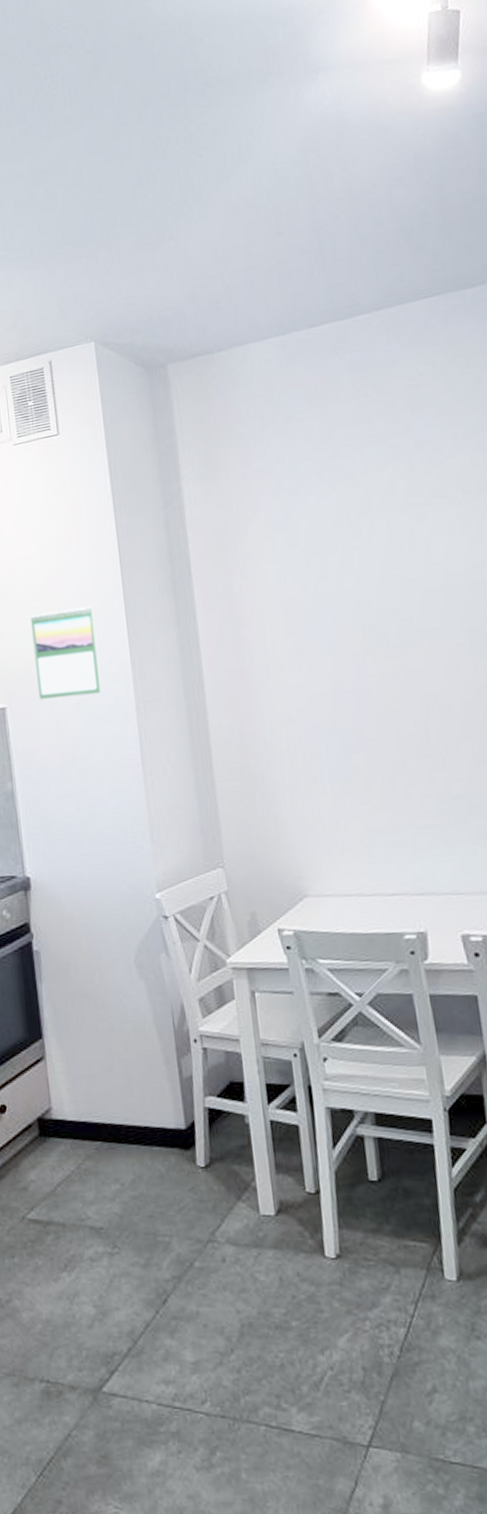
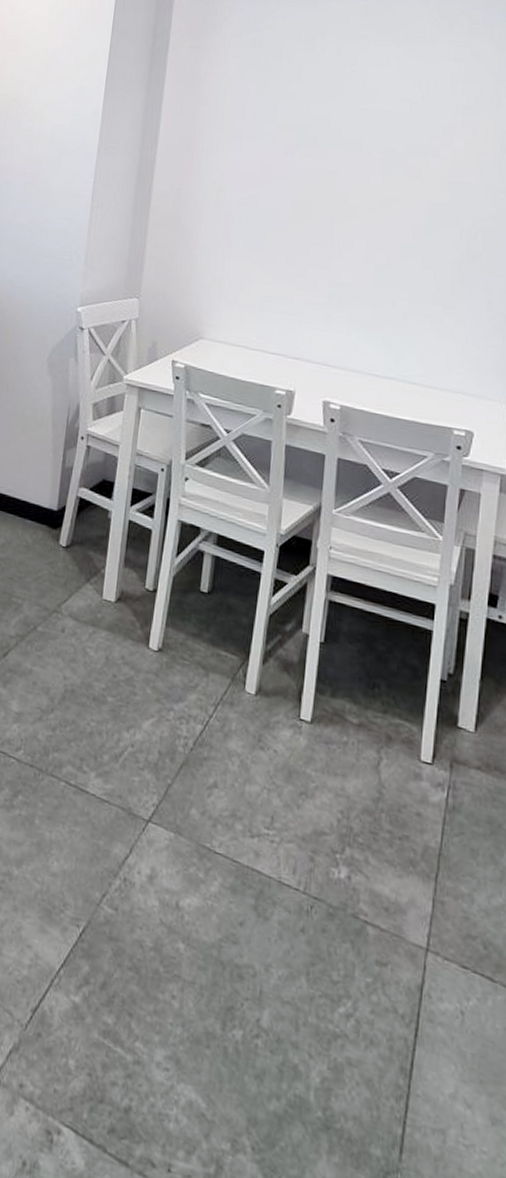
calendar: present [30,606,101,700] -> none [20,54,81,131]

